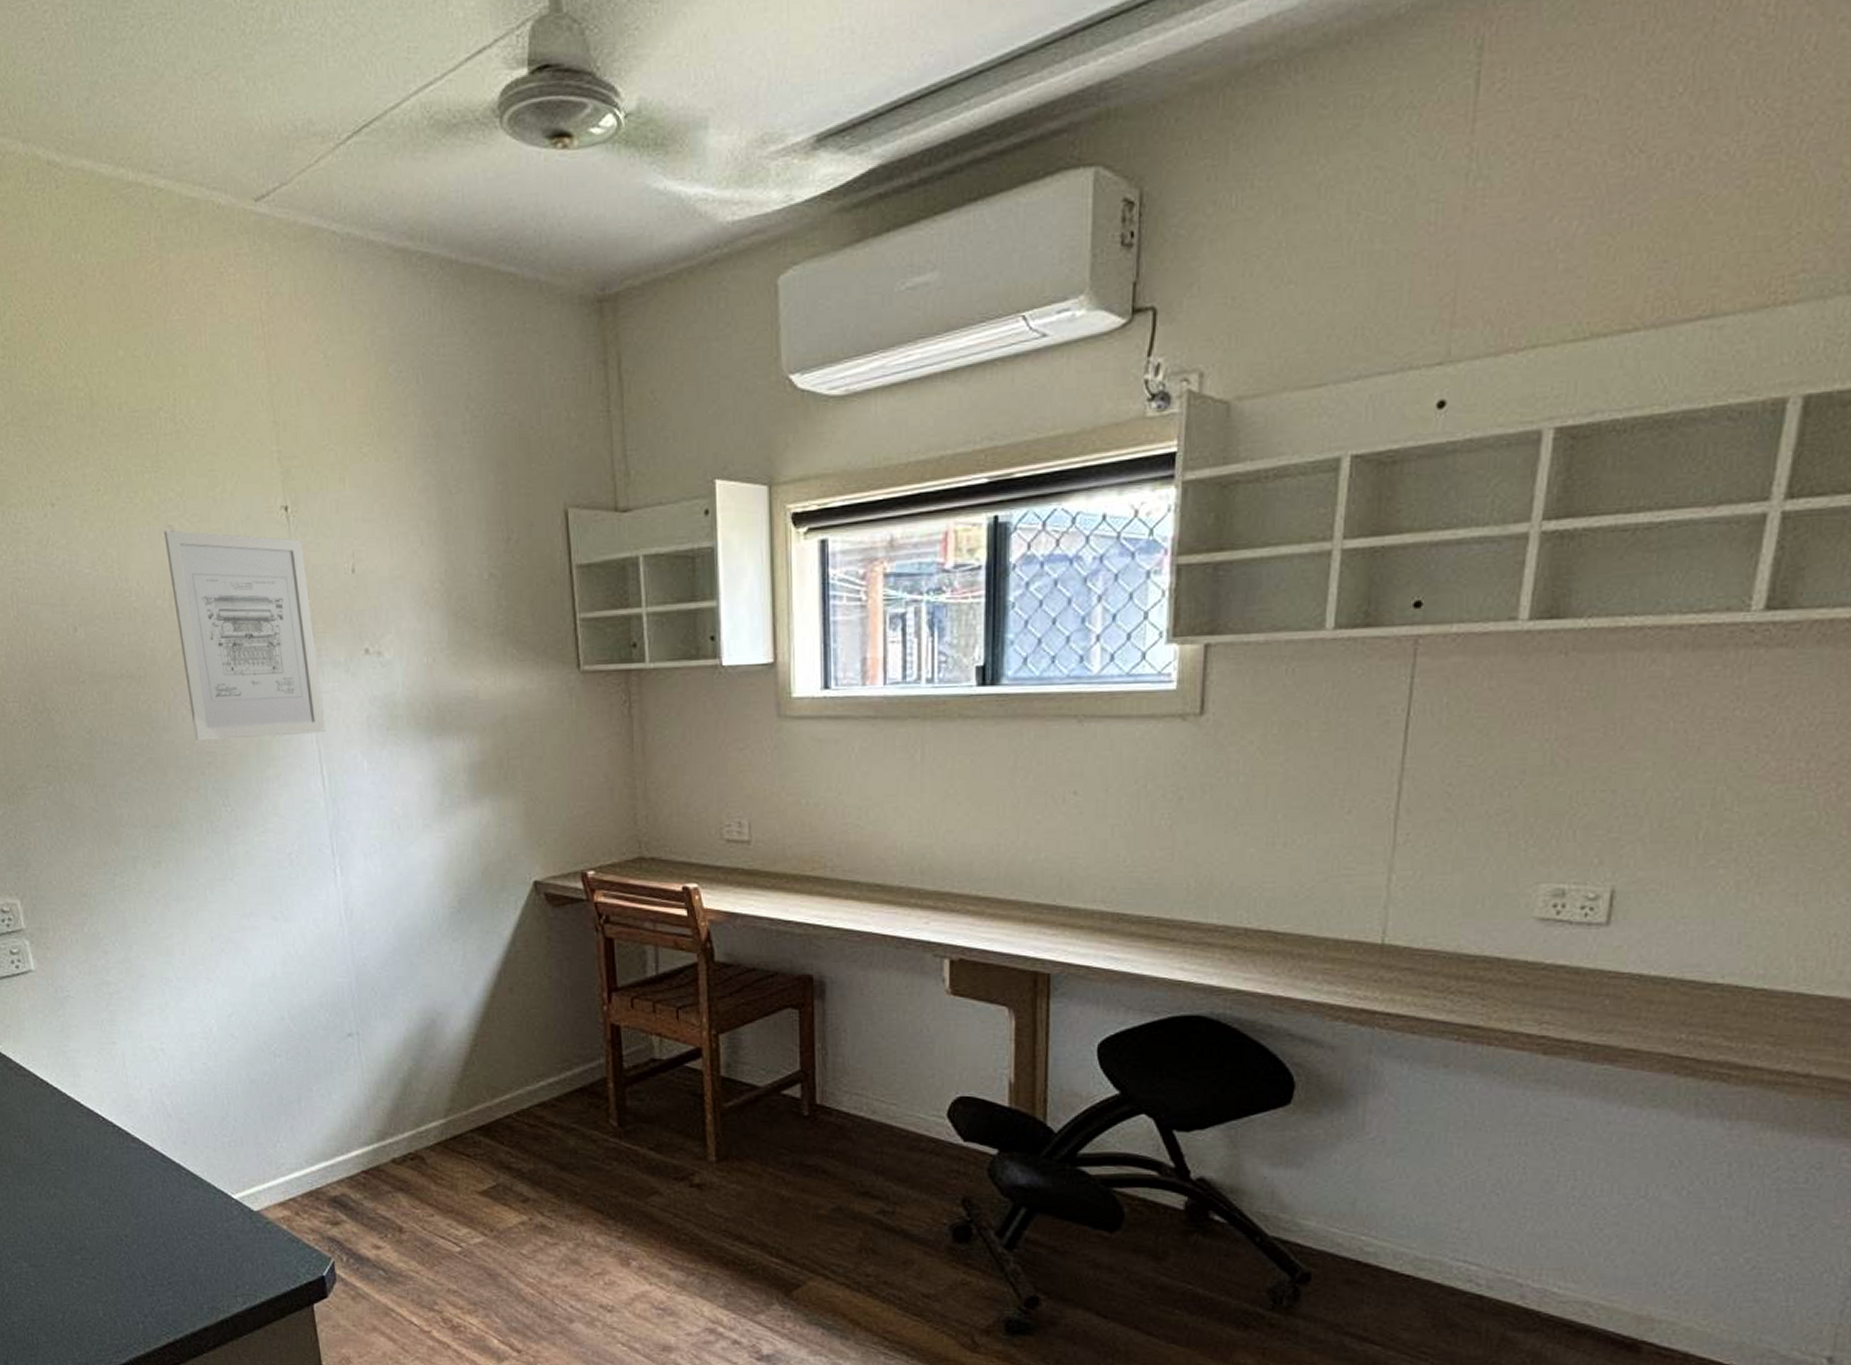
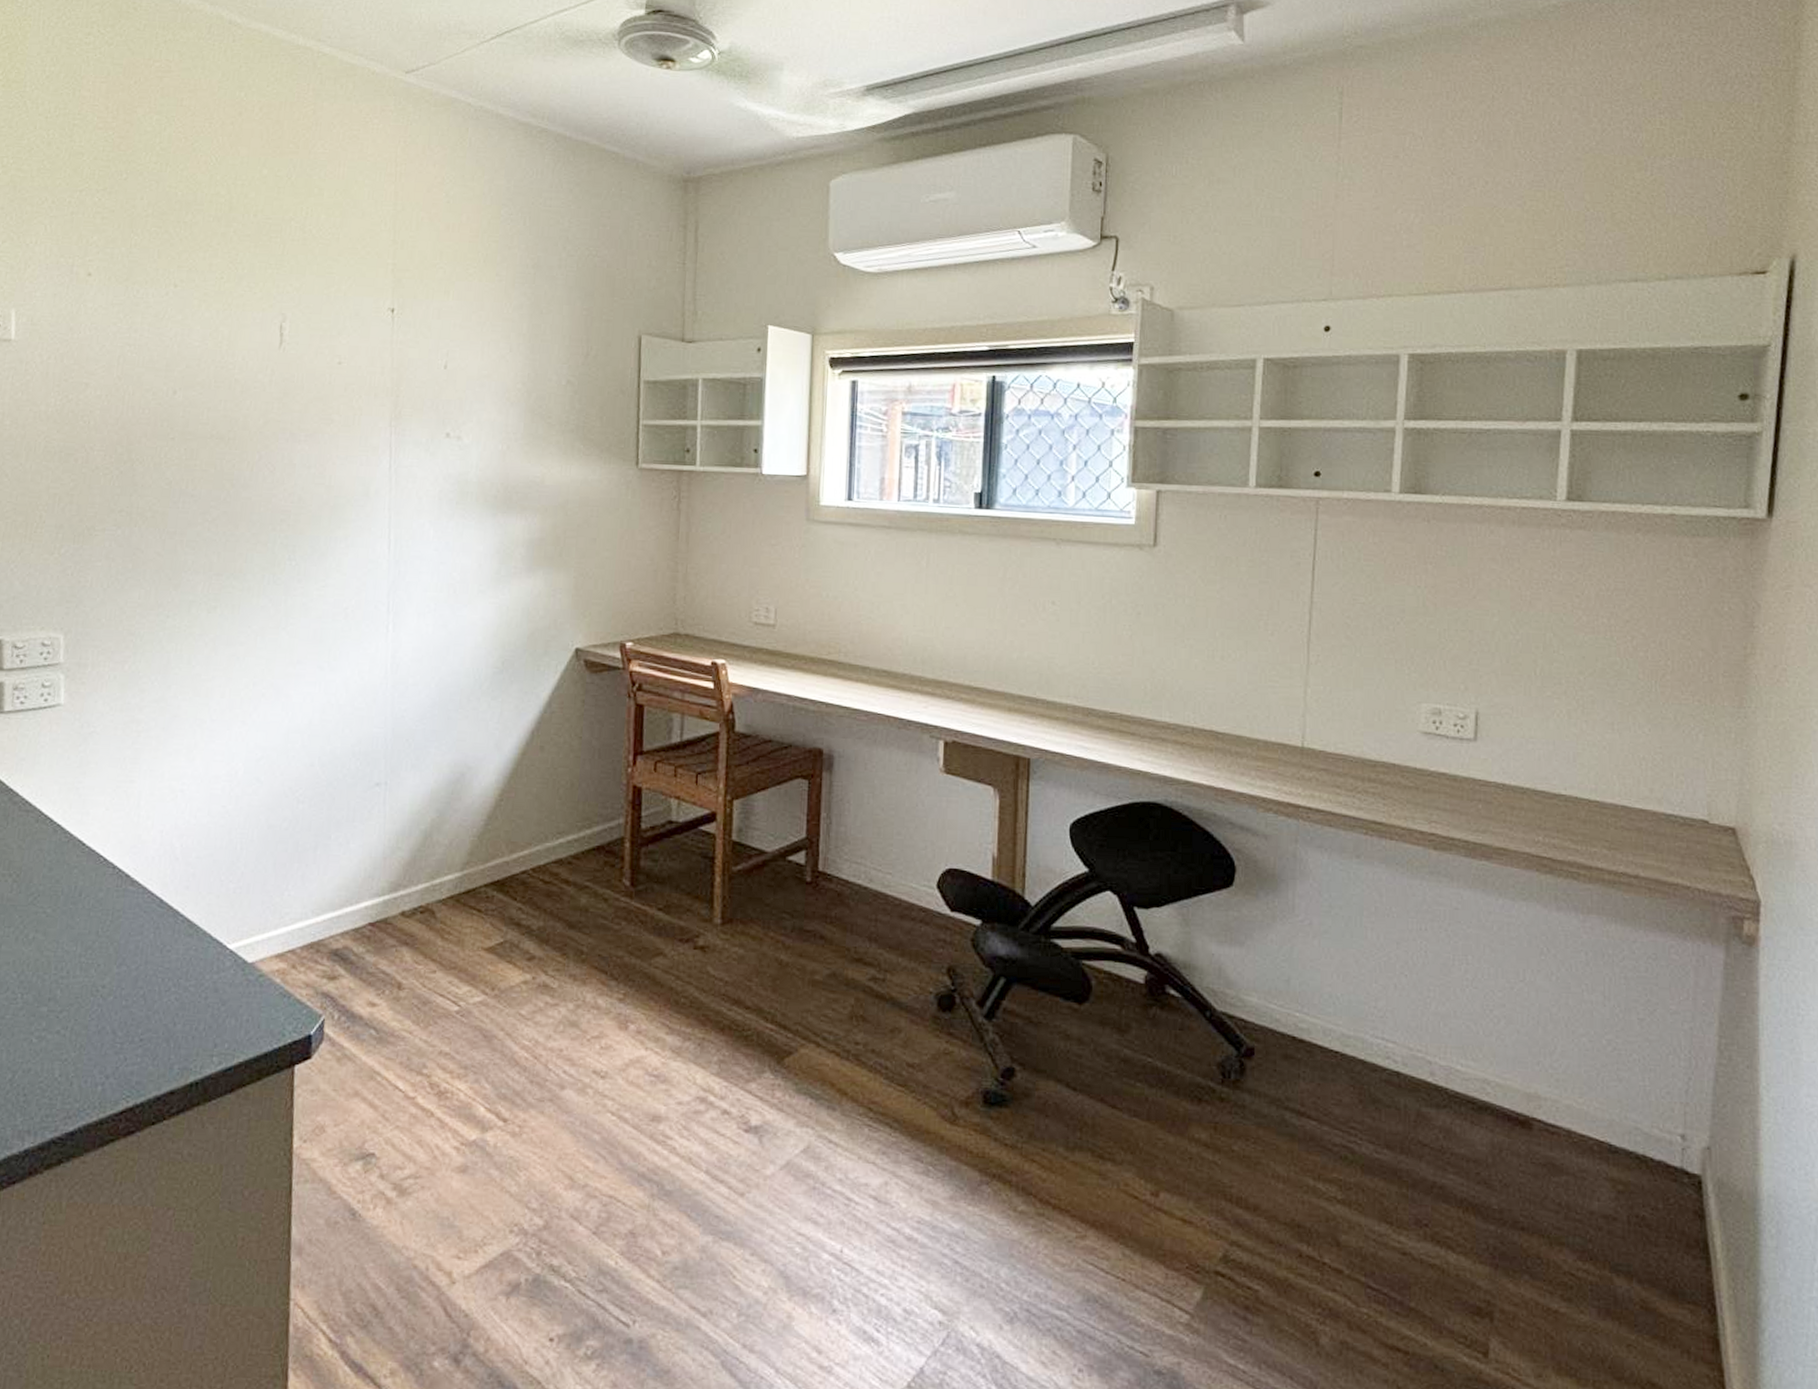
wall art: present [164,530,326,740] -> none [272,318,404,502]

